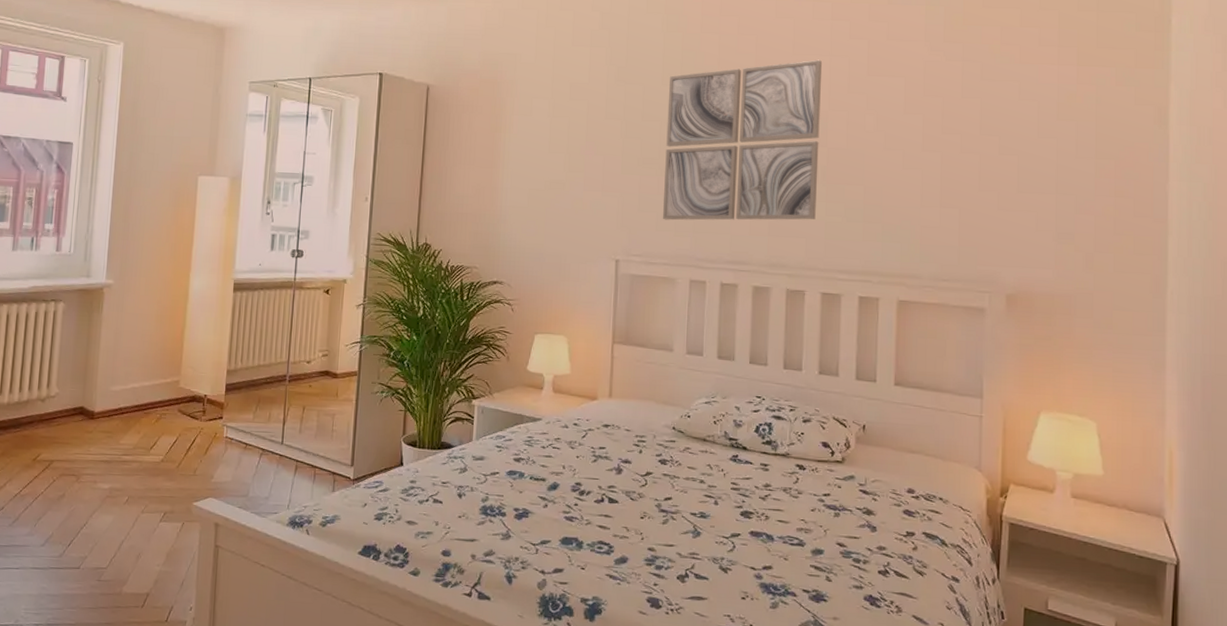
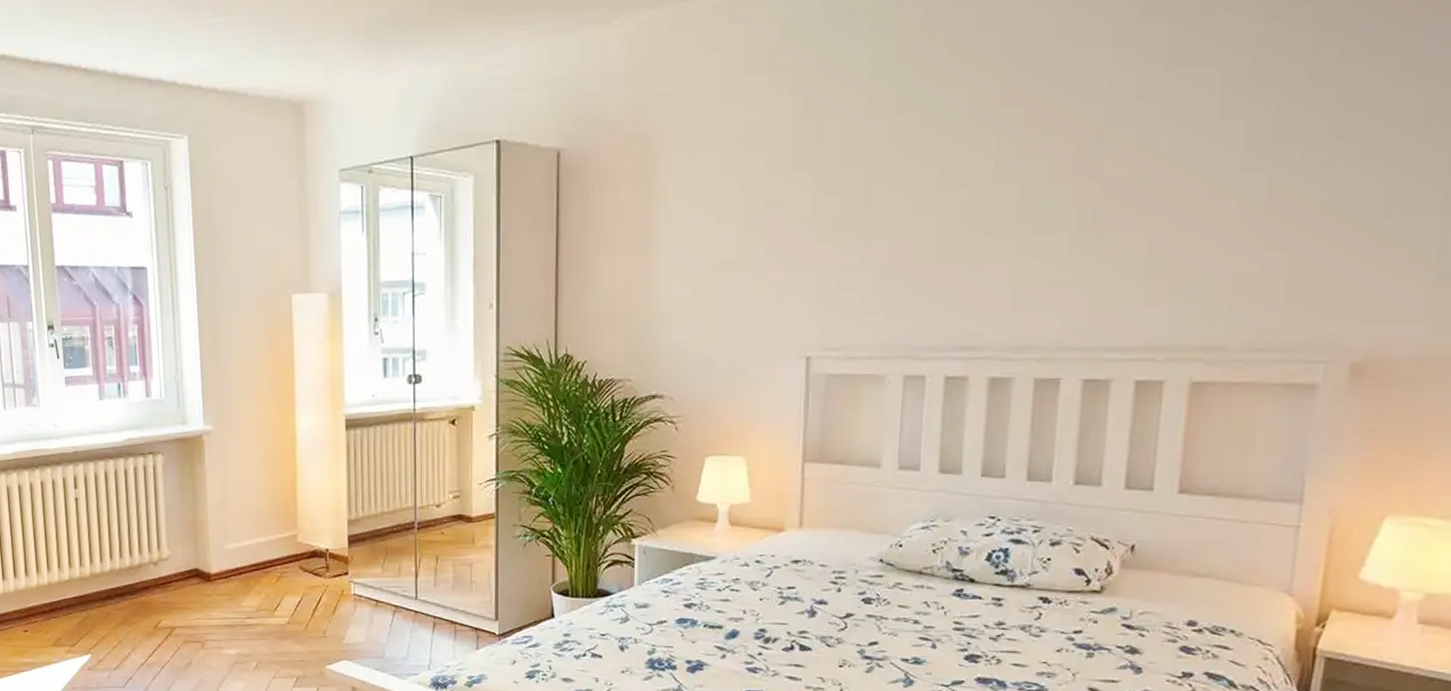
wall art: present [662,59,823,221] -> none [867,53,1100,300]

